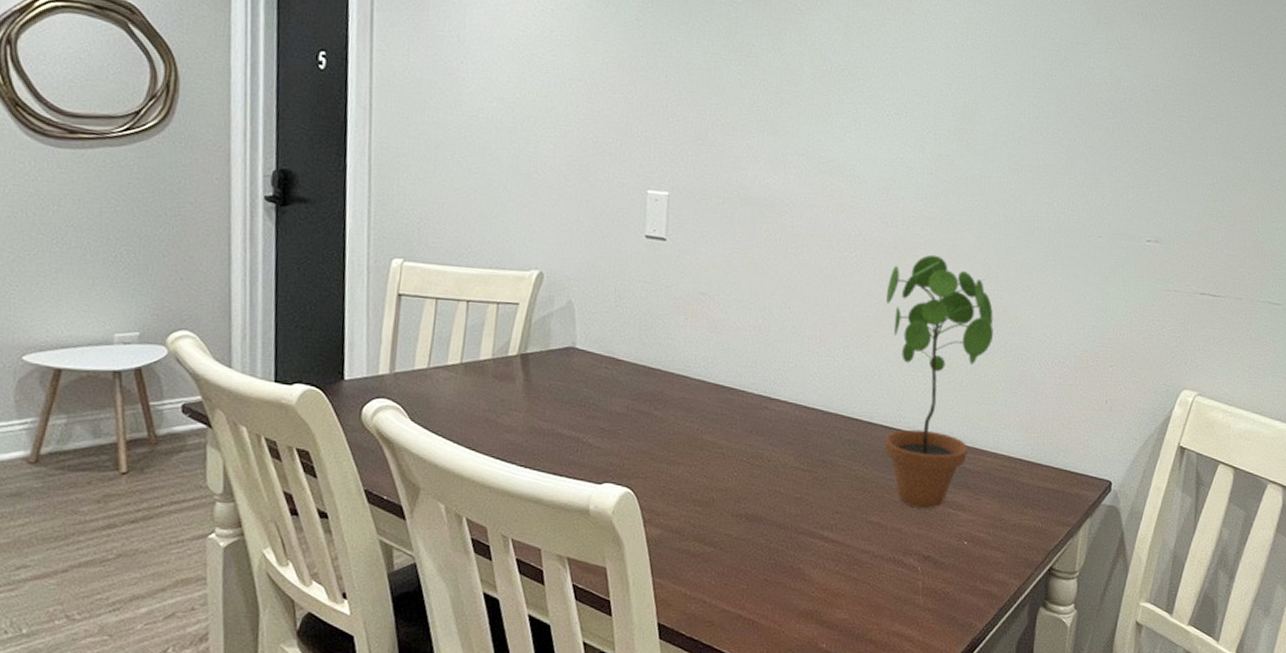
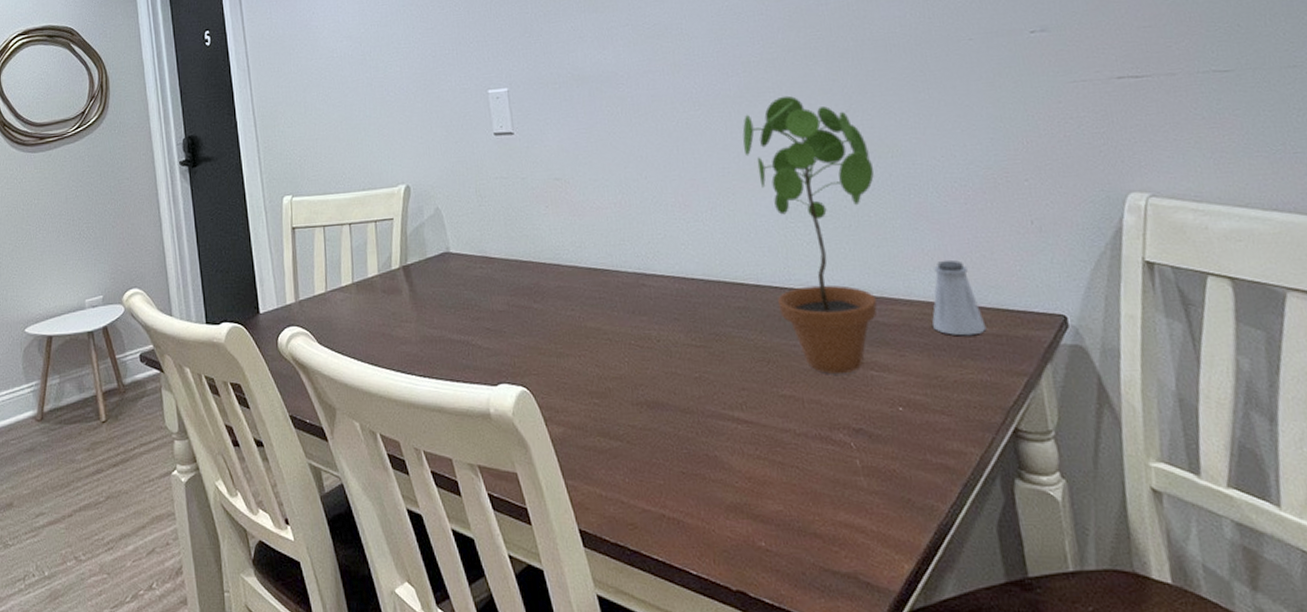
saltshaker: none [1008,423,1050,489] -> present [932,259,987,336]

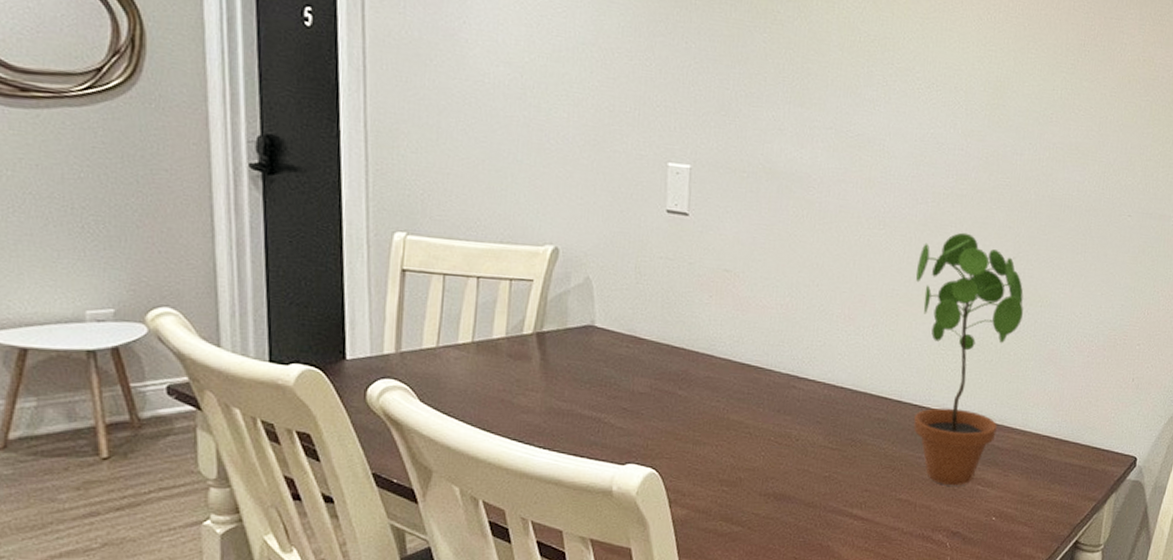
saltshaker: present [932,259,987,336] -> none [1036,401,1077,465]

